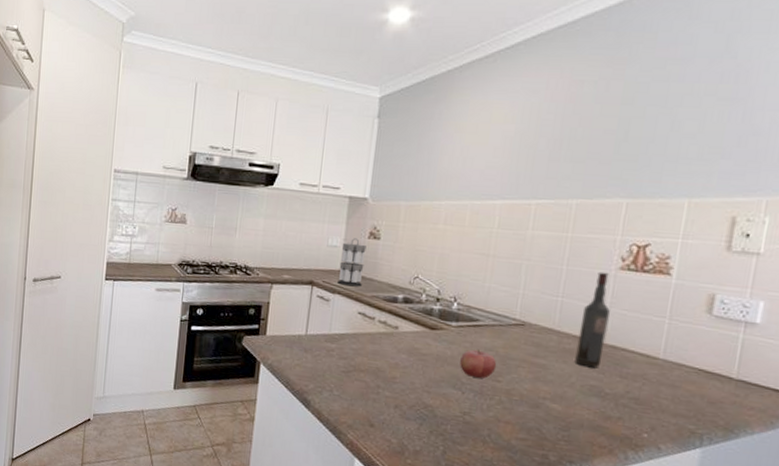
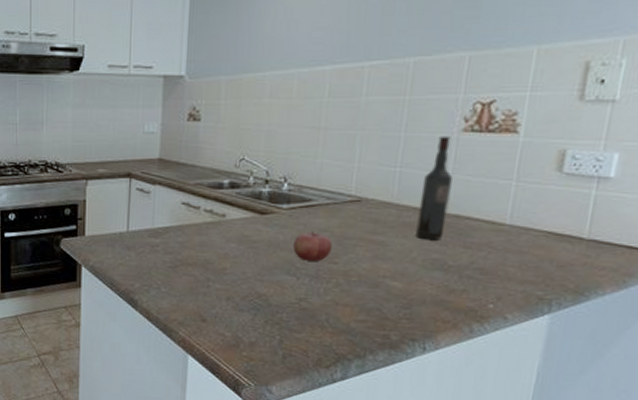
spice rack: present [337,238,366,287] -> none [157,122,186,175]

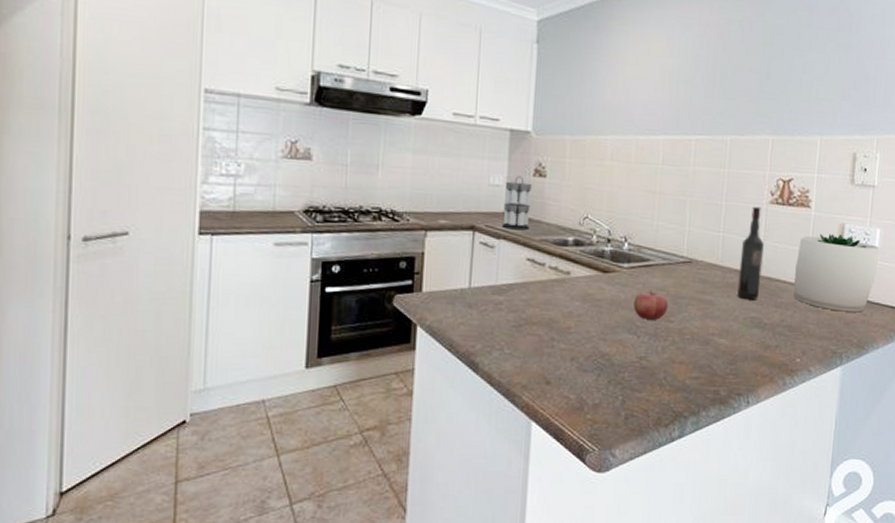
spice rack: none [157,122,186,175] -> present [502,176,532,231]
planter: none [488,163,619,254] -> present [793,233,881,313]

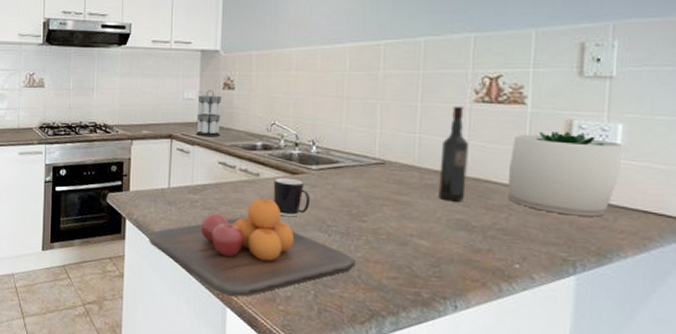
chopping board: none [443,298,662,409] -> present [147,198,355,297]
mug: none [583,276,621,319] -> present [273,177,310,217]
fruit: present [634,289,669,320] -> none [324,190,361,219]

